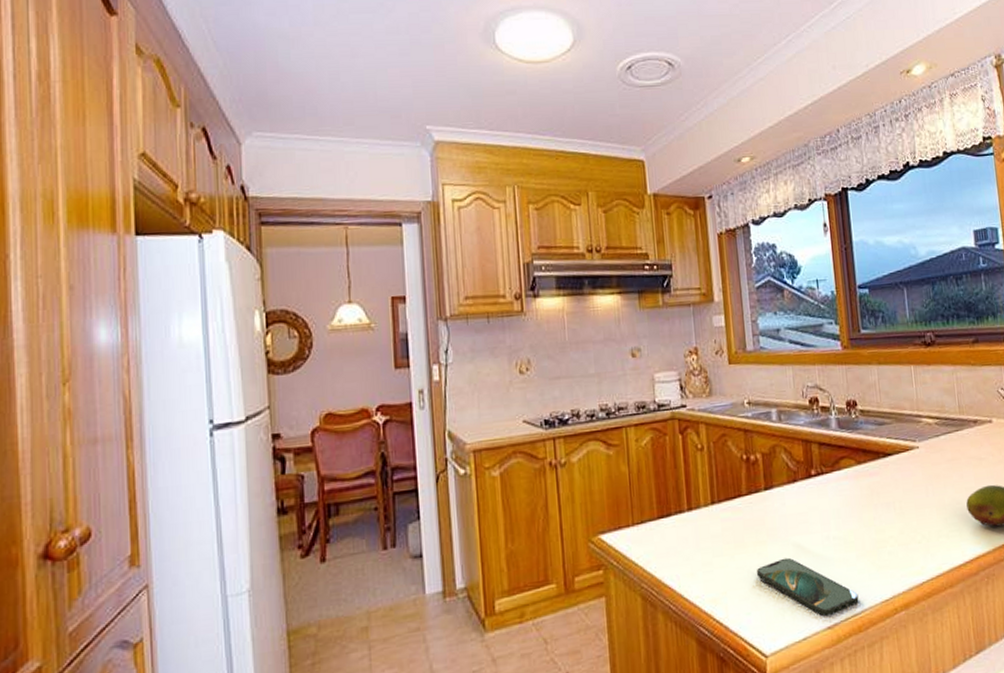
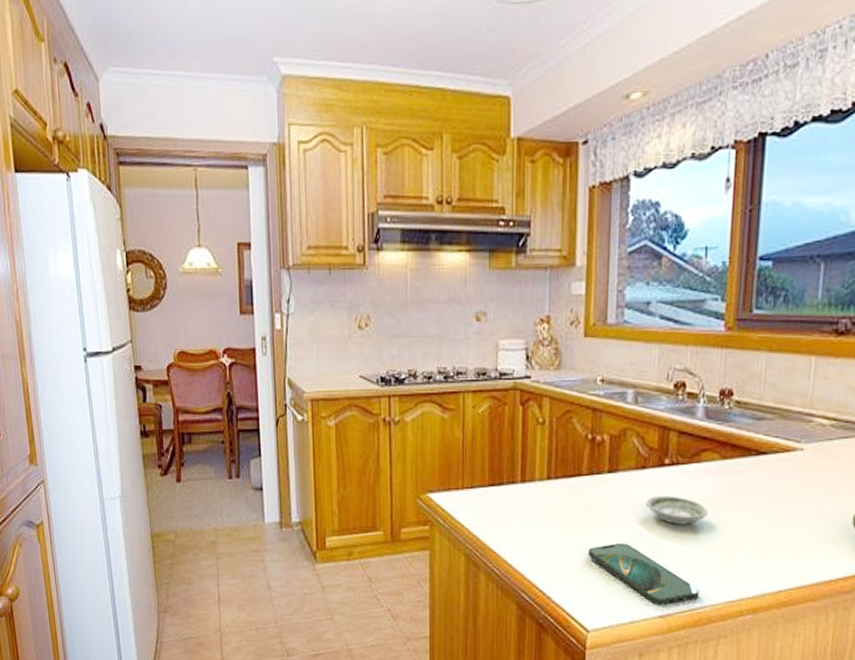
saucer: none [800,504,854,532] -> present [645,495,708,525]

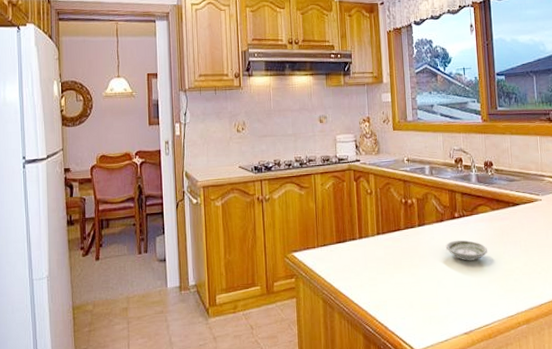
smartphone: present [589,542,700,606] -> none [411,278,490,325]

